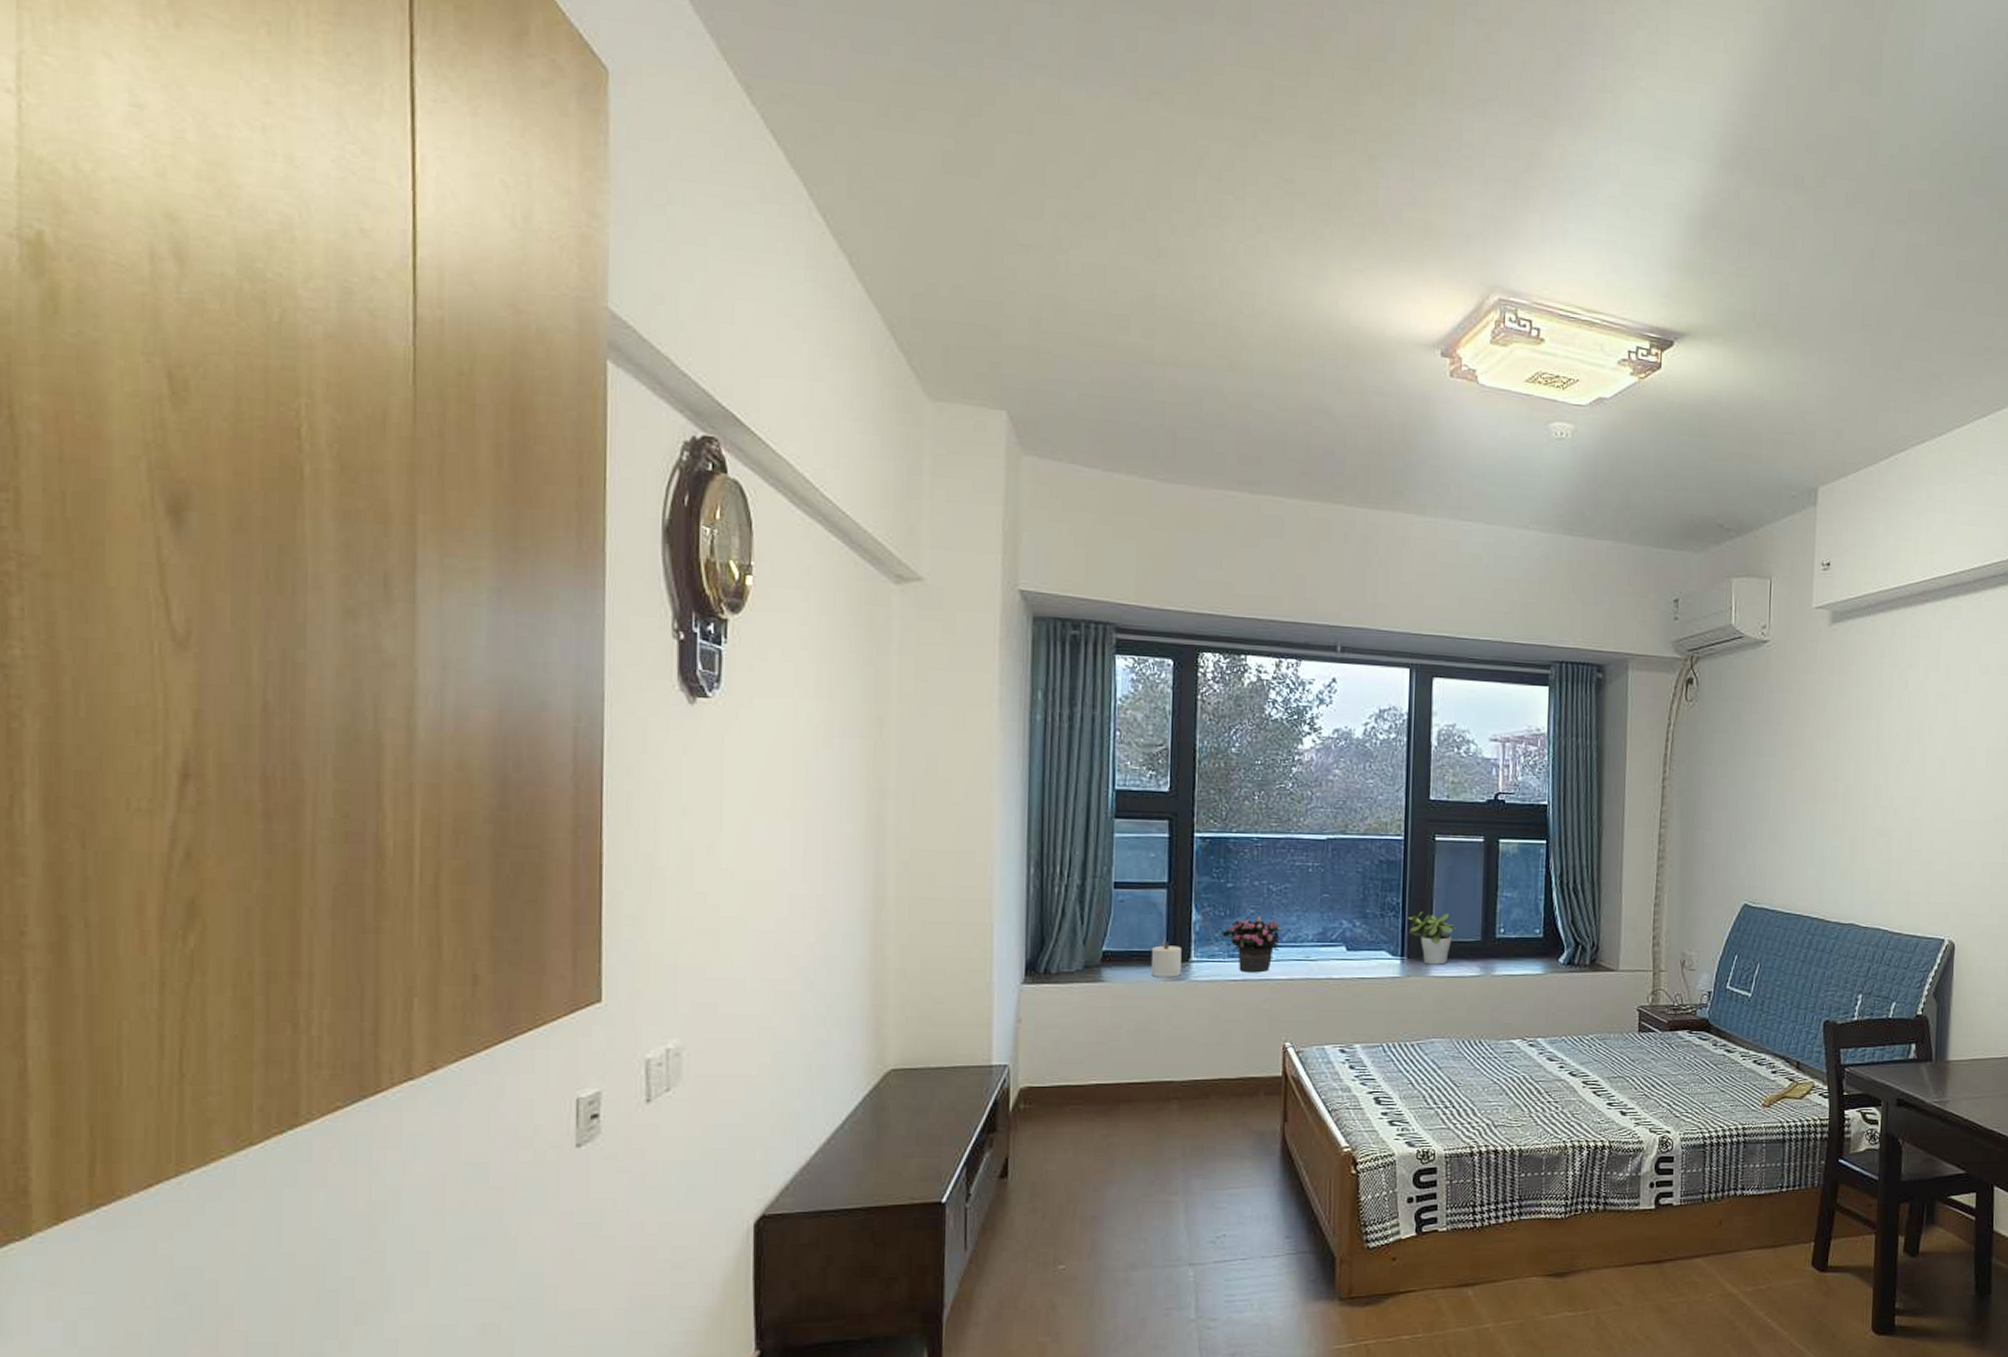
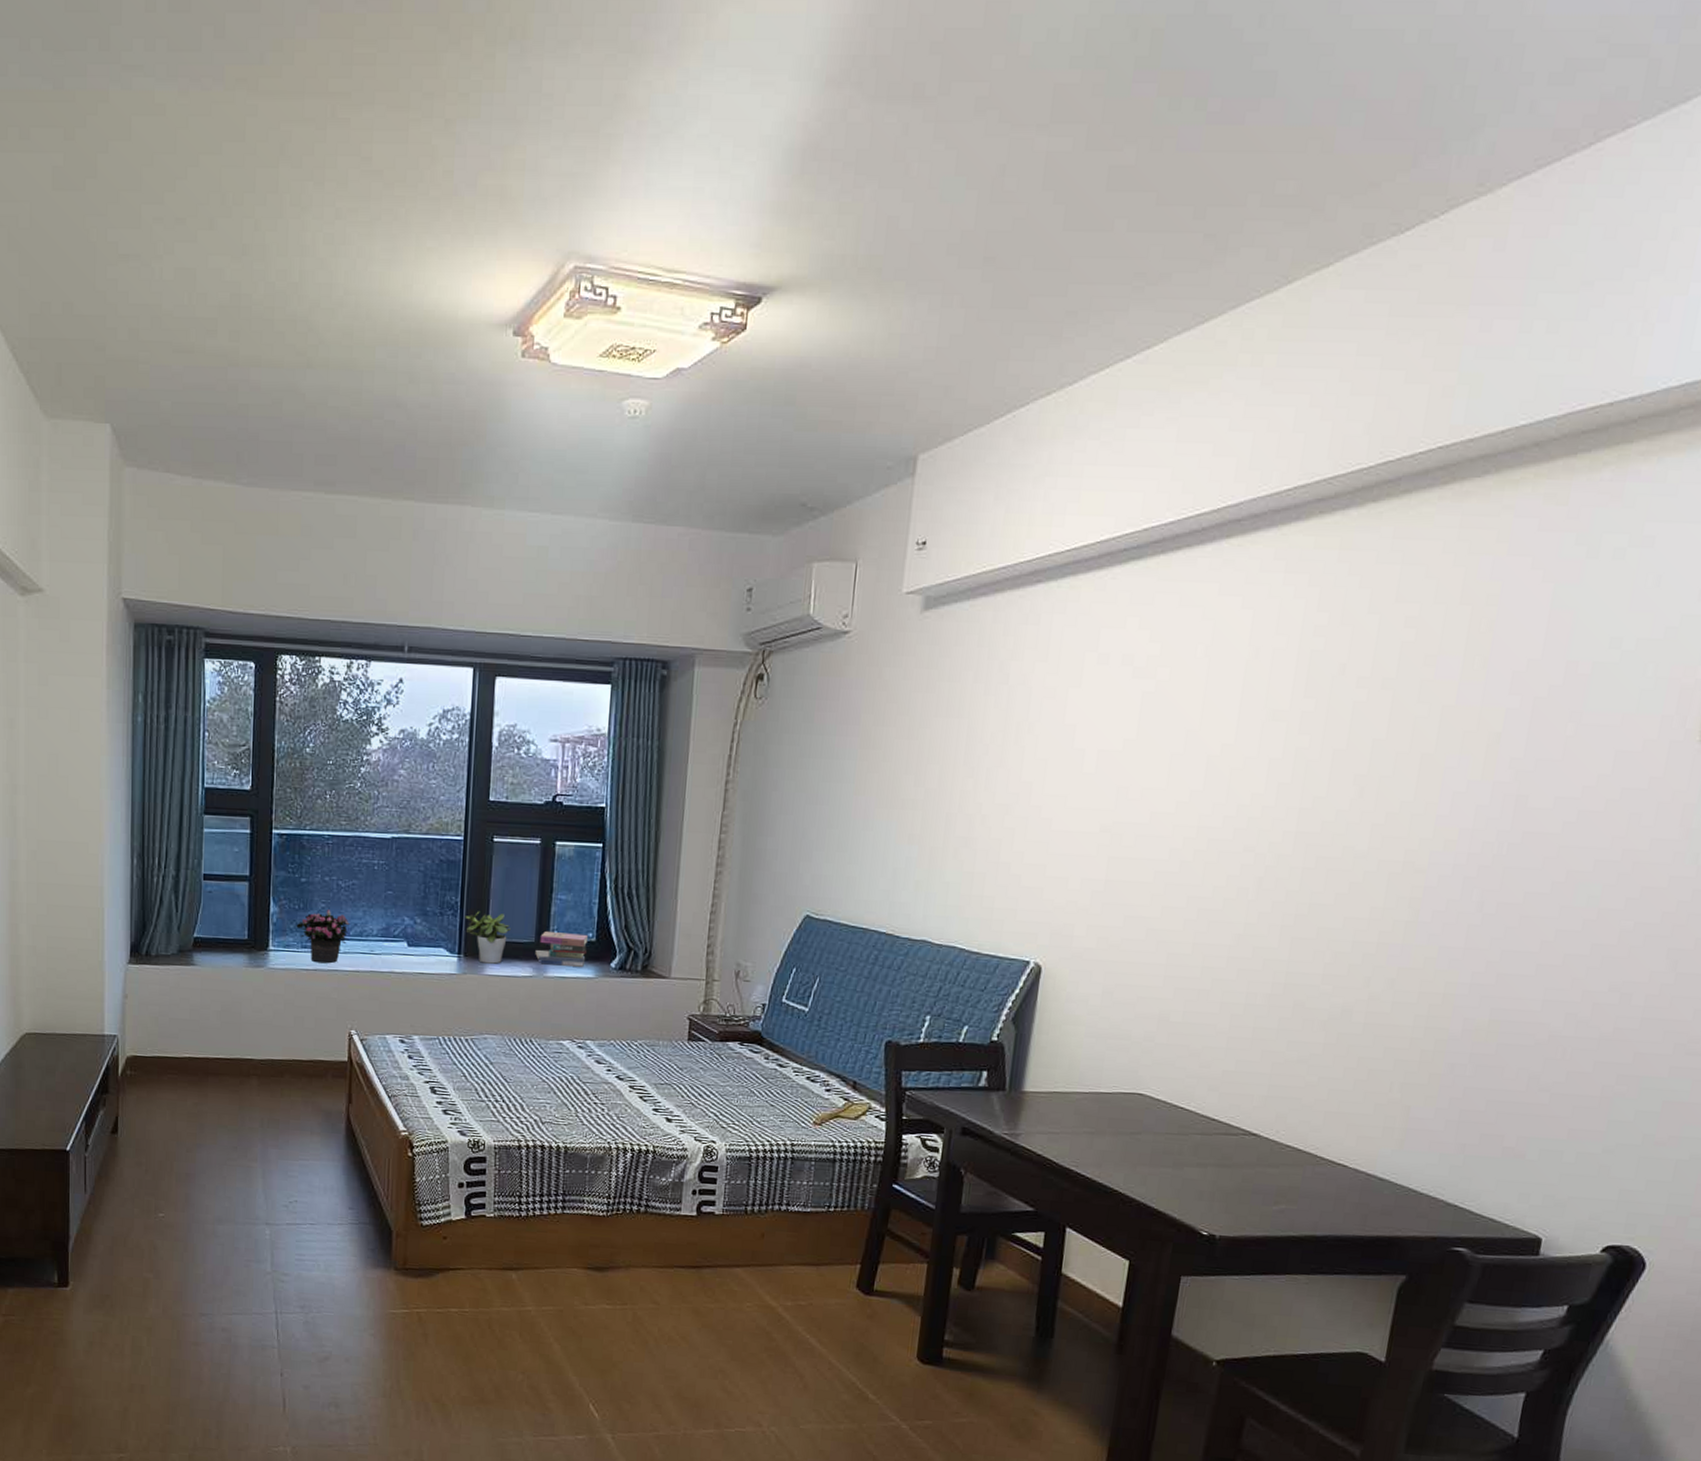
candle: present [1152,941,1182,977] -> none [235,930,261,964]
books: none [1482,930,1536,964] -> present [535,932,589,967]

